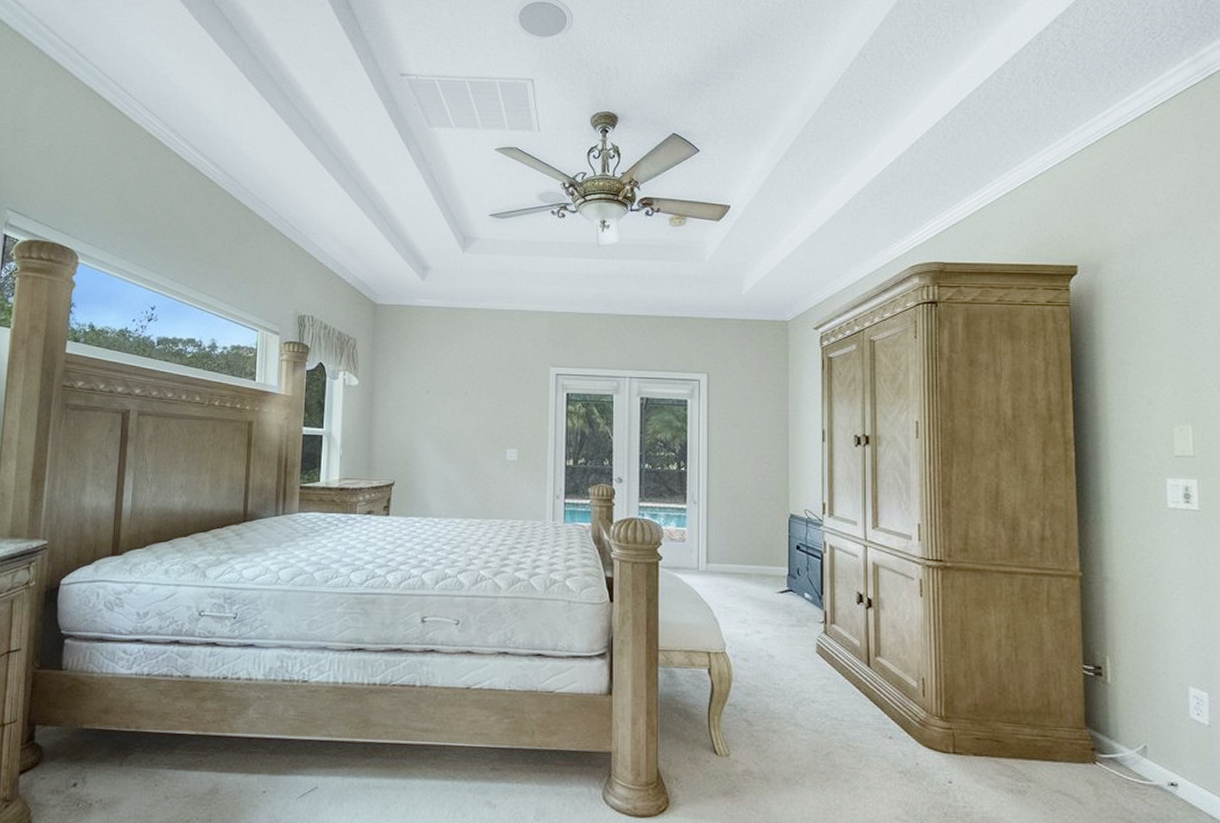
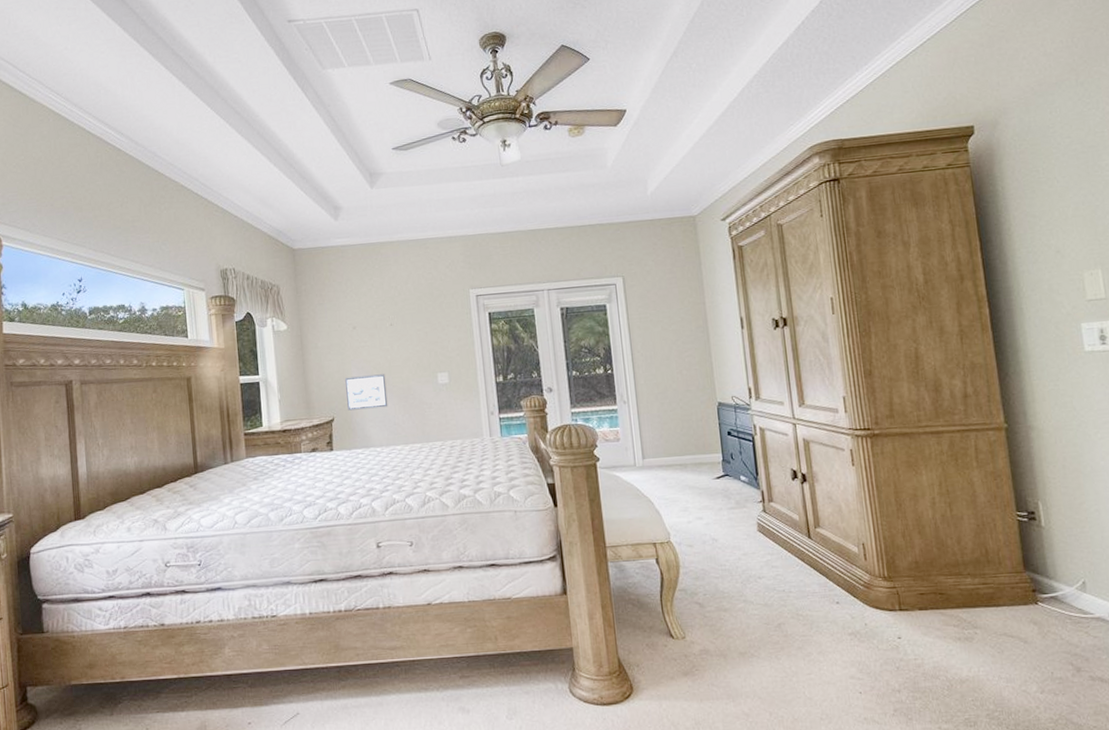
picture frame: none [410,441,453,478] -> present [345,374,388,411]

